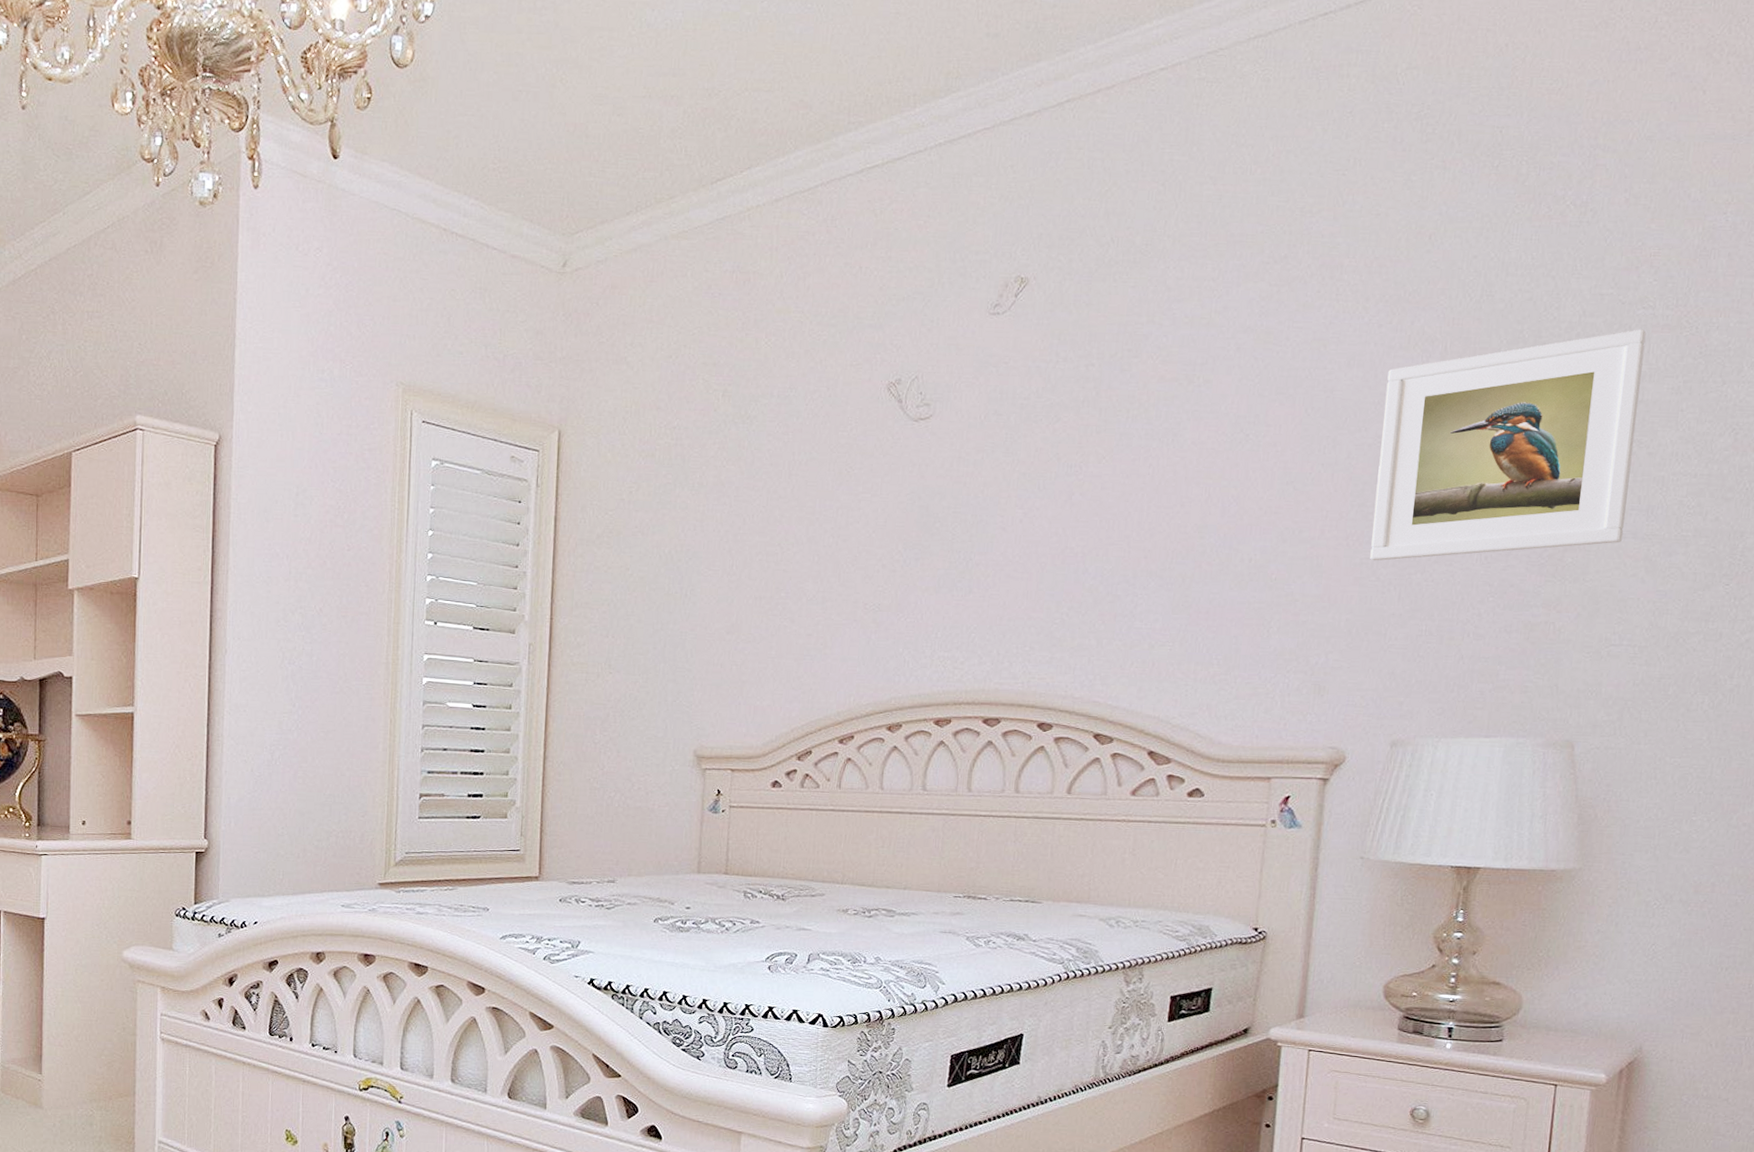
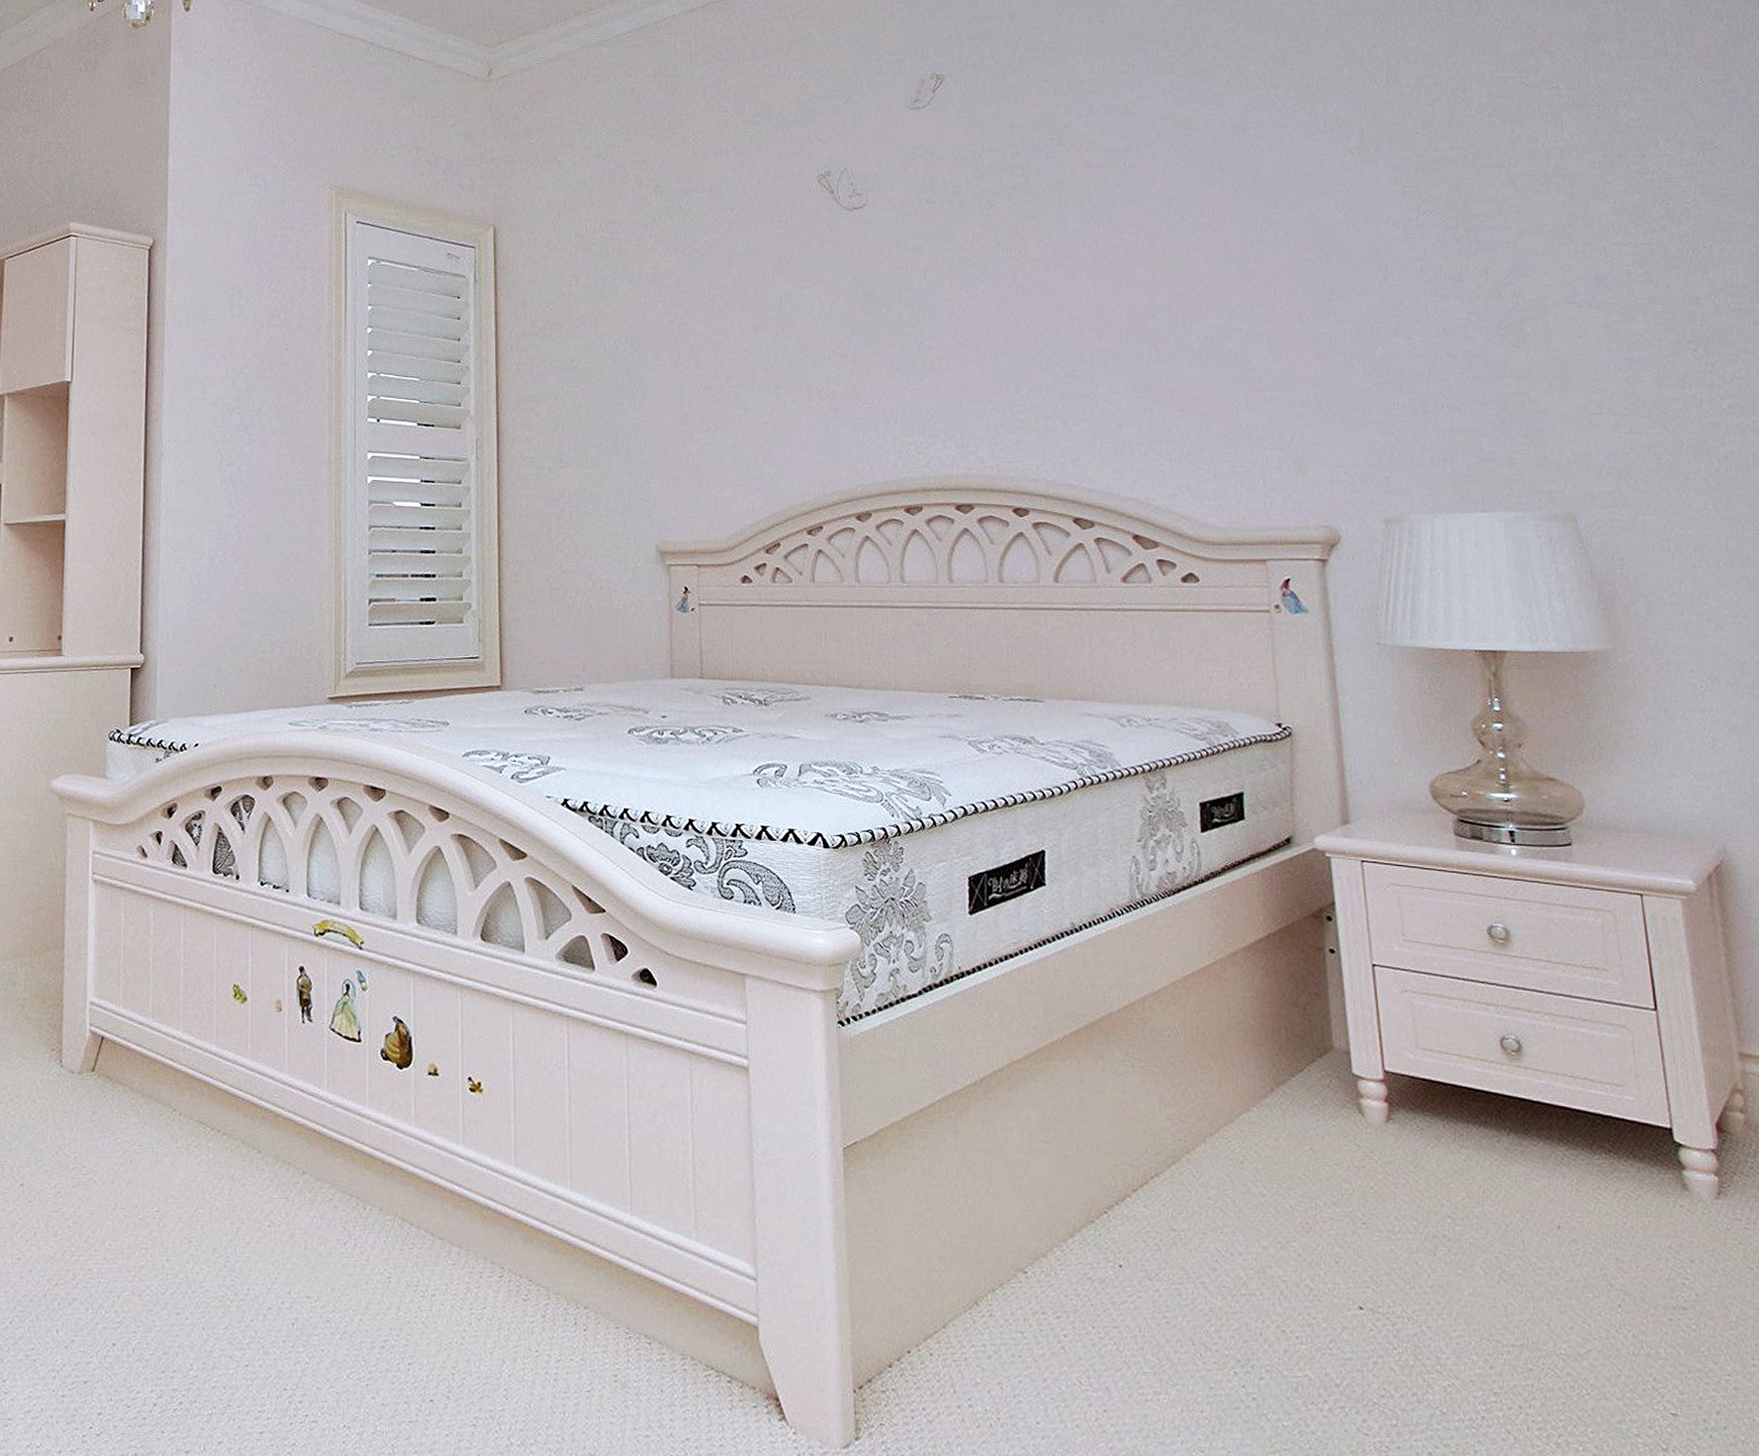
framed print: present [1370,329,1646,561] -> none [1310,108,1579,336]

